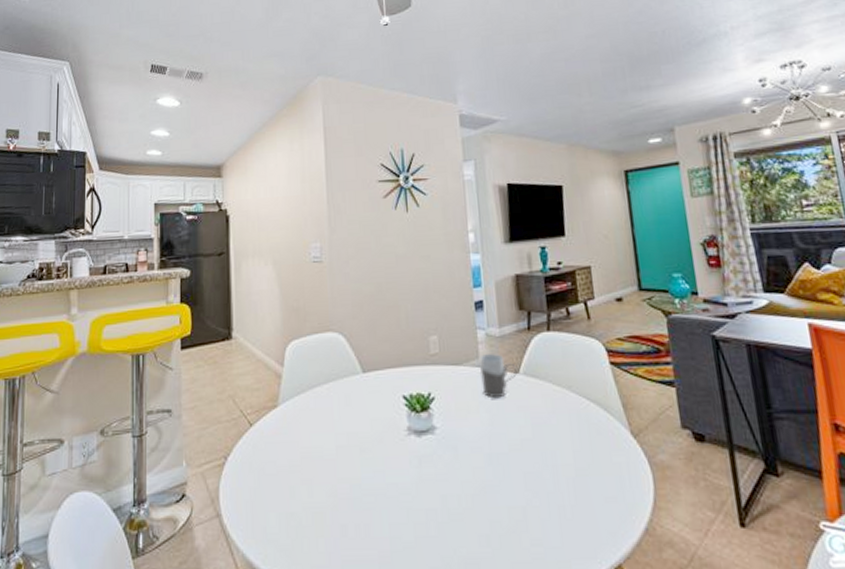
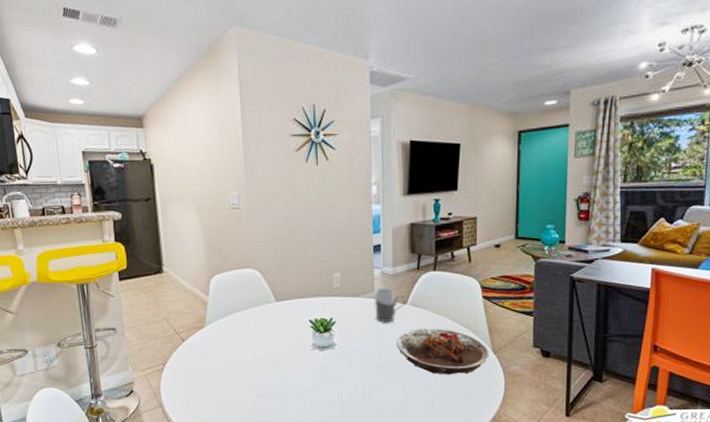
plate: none [510,404,629,468] -> present [396,328,489,375]

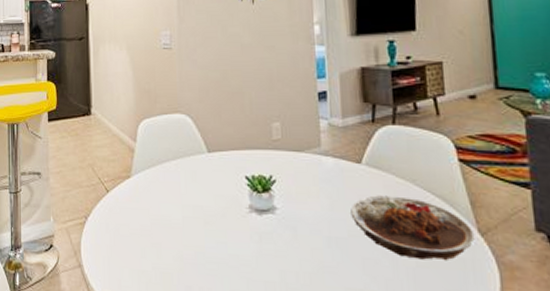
mug: present [374,287,406,323] -> none [321,142,360,186]

